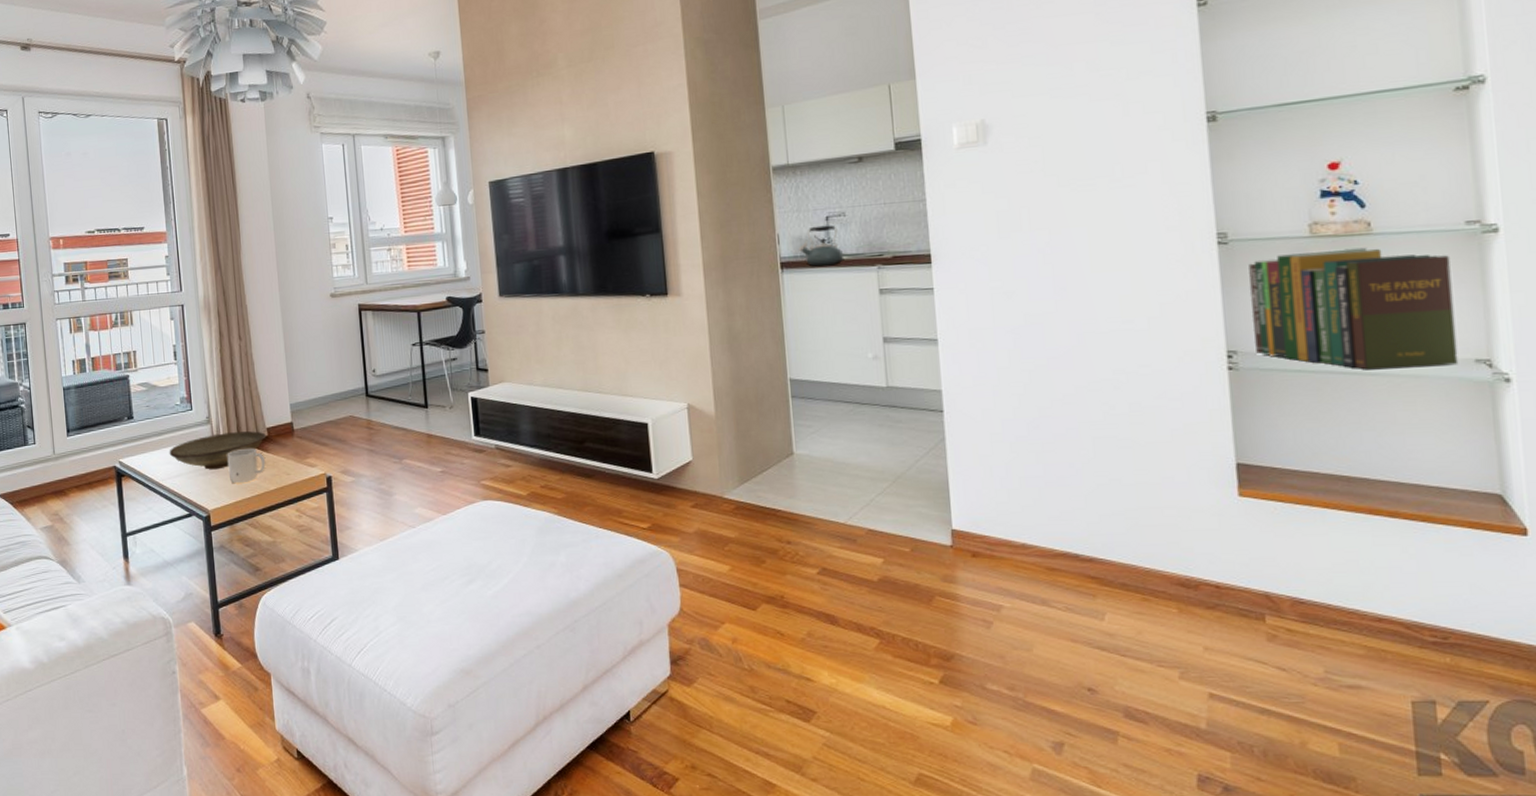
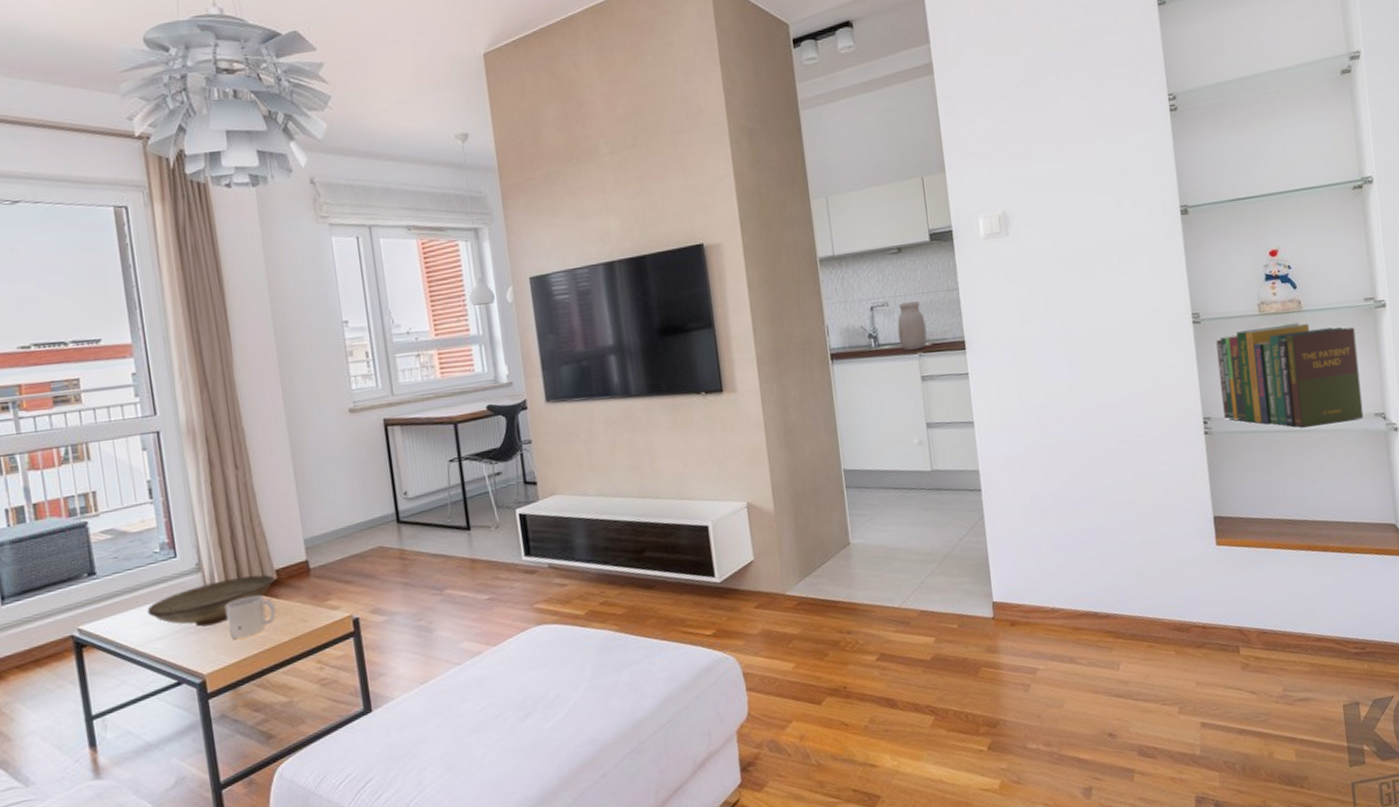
kettle: present [799,225,844,267] -> none [847,315,889,357]
jar: none [854,211,888,263] -> present [897,300,927,352]

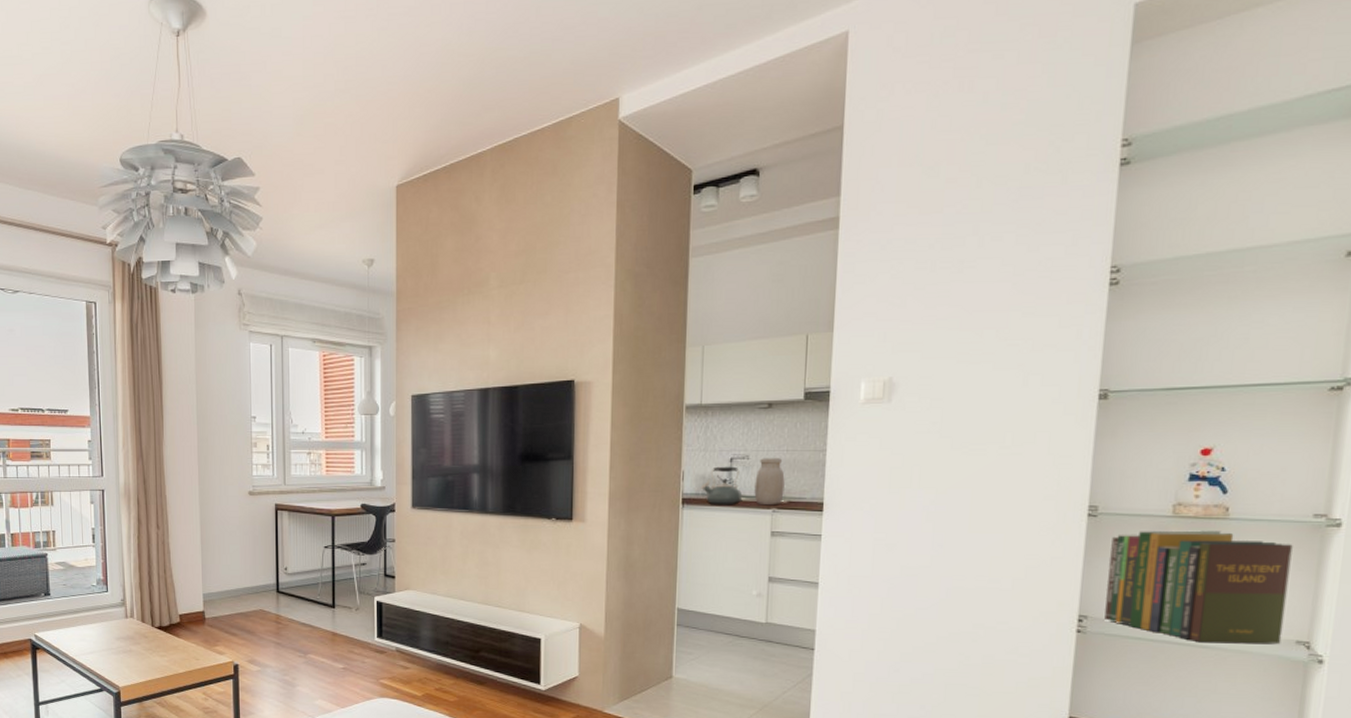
decorative bowl: present [147,574,275,627] -> none [83,616,178,650]
mug: present [225,595,276,640] -> none [139,632,177,665]
kettle: none [847,315,889,357] -> present [701,466,743,505]

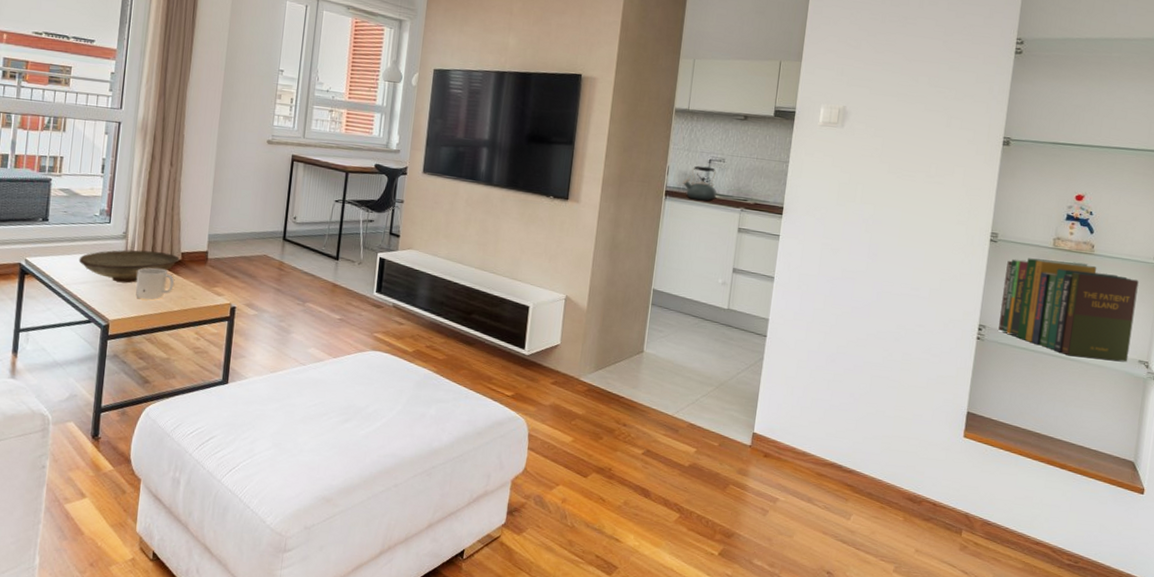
decorative bowl: none [83,616,178,650] -> present [78,250,180,284]
mug: none [139,632,177,665] -> present [135,267,175,301]
jar: present [754,457,785,506] -> none [726,163,754,206]

